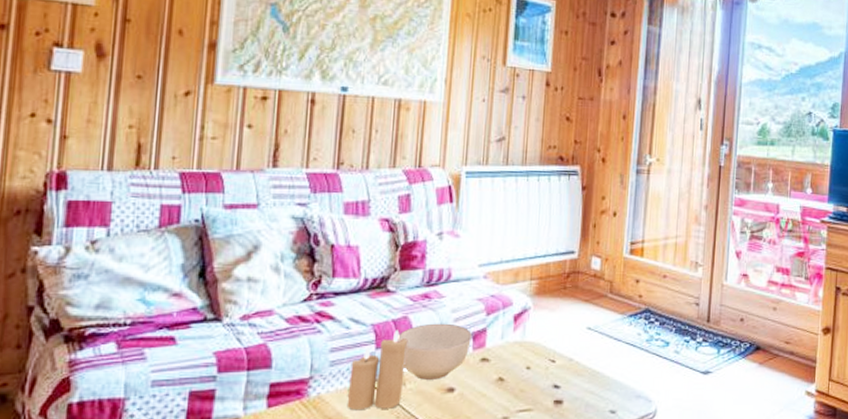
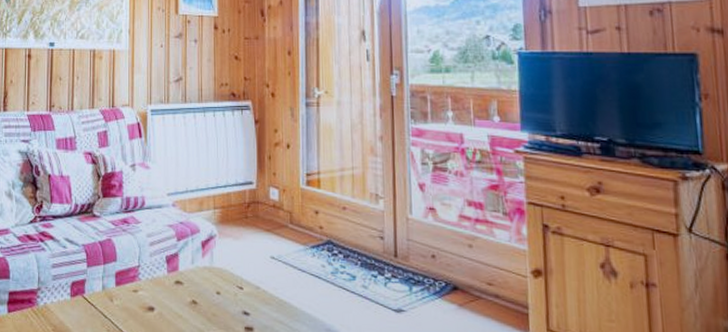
candle: present [346,330,408,409] -> none [67,251,113,322]
bowl: present [396,323,473,380] -> none [103,246,167,298]

